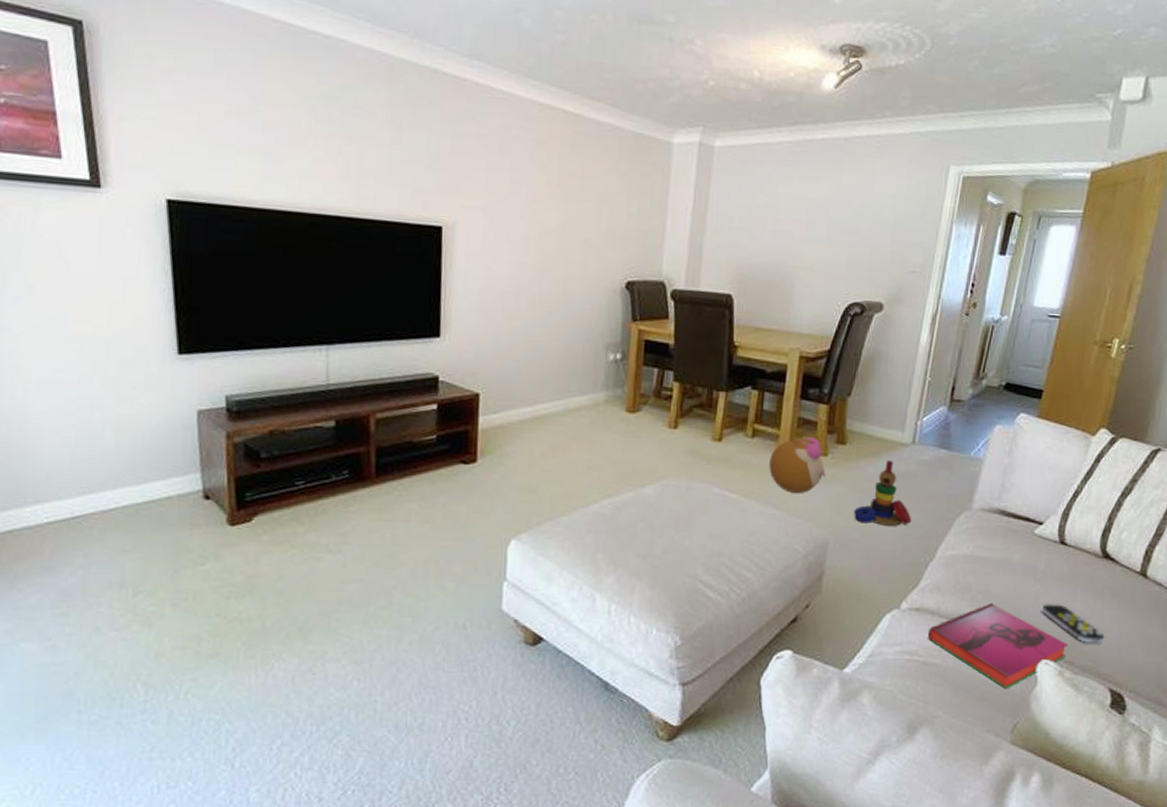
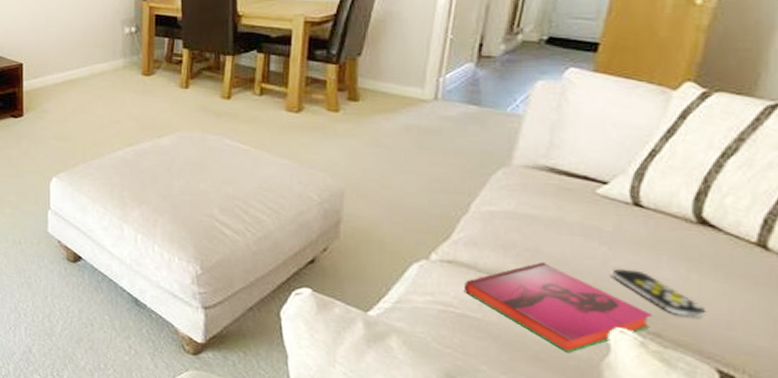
plush toy: present [769,437,826,493] -> none [278,94,338,146]
stacking toy: present [854,461,912,526] -> none [371,116,438,179]

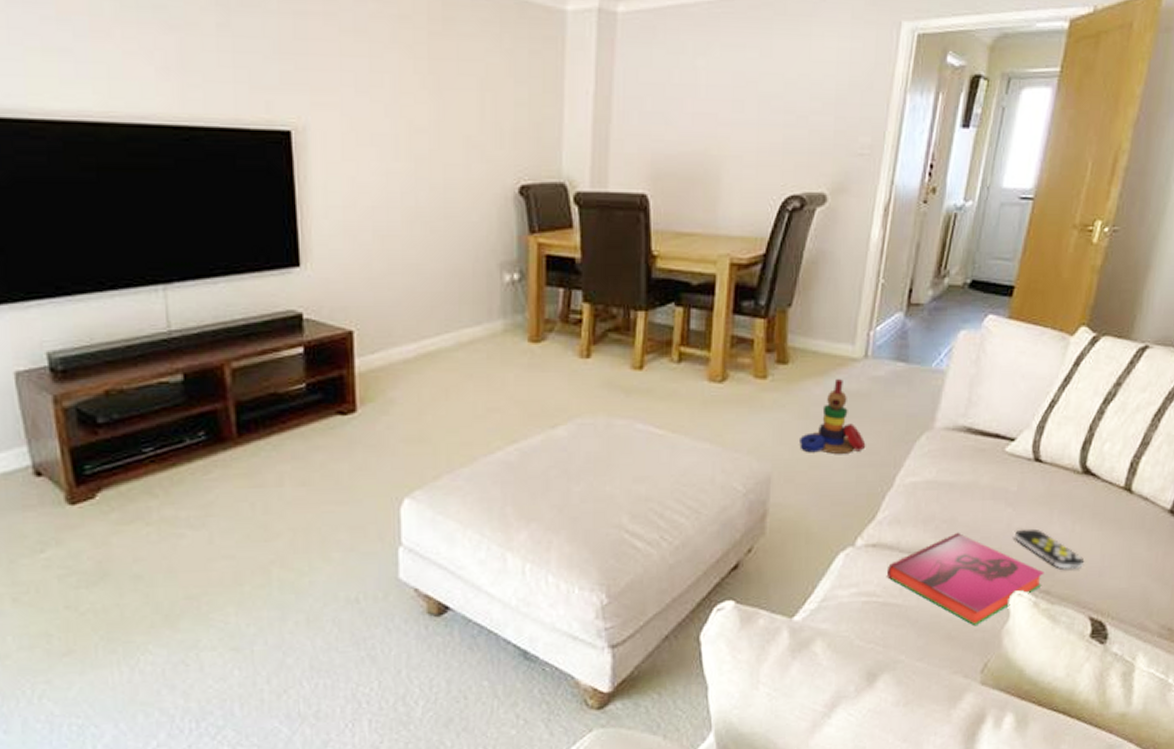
stacking toy: none [371,116,438,179] -> present [799,379,866,454]

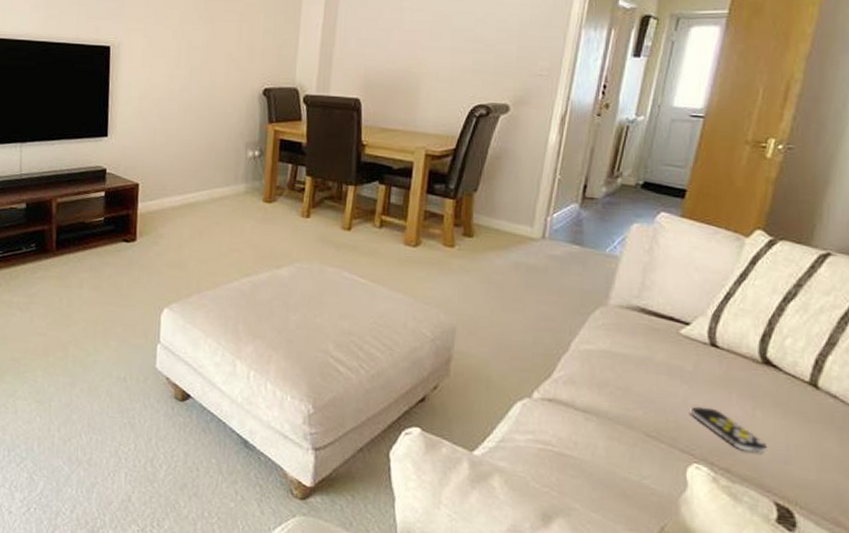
stacking toy: present [799,379,866,454] -> none [482,254,543,317]
hardback book: present [887,532,1044,627] -> none [563,400,724,490]

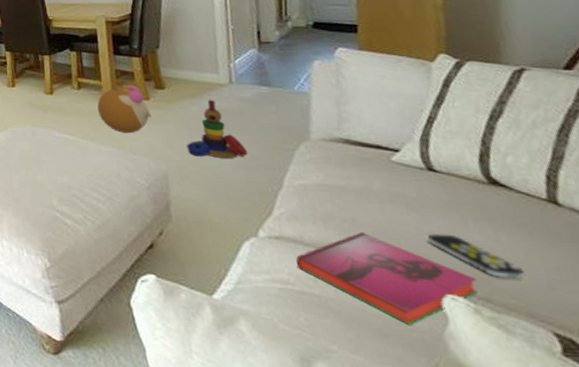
plush toy: none [396,228,453,281] -> present [97,85,152,133]
stacking toy: none [482,254,543,317] -> present [187,100,248,158]
hardback book: none [563,400,724,490] -> present [296,231,479,326]

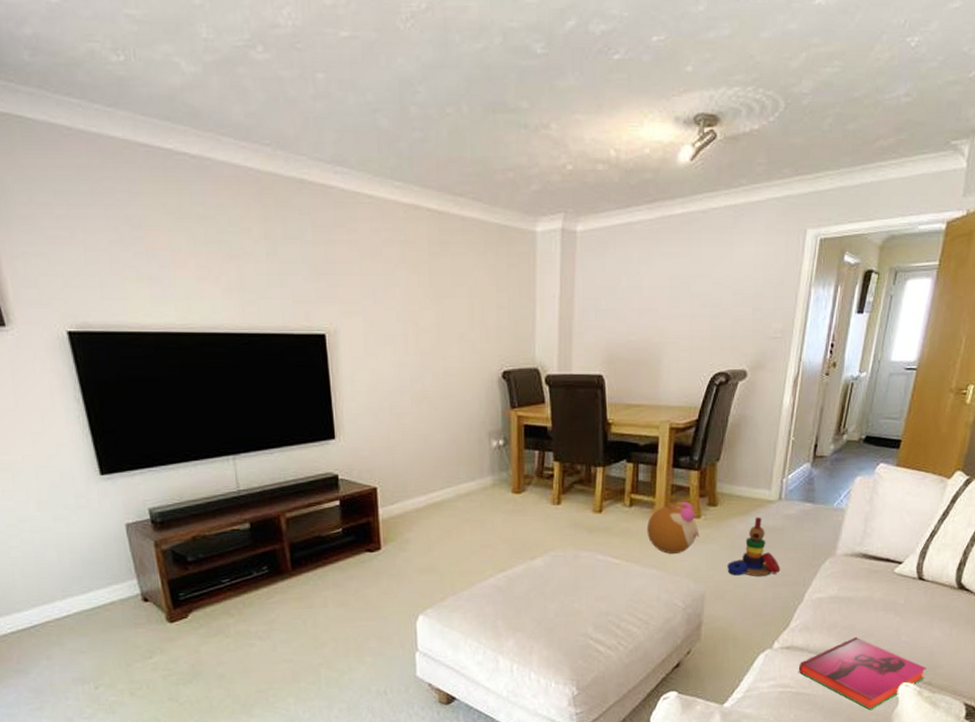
remote control: present [428,233,526,279] -> none [902,633,960,665]

